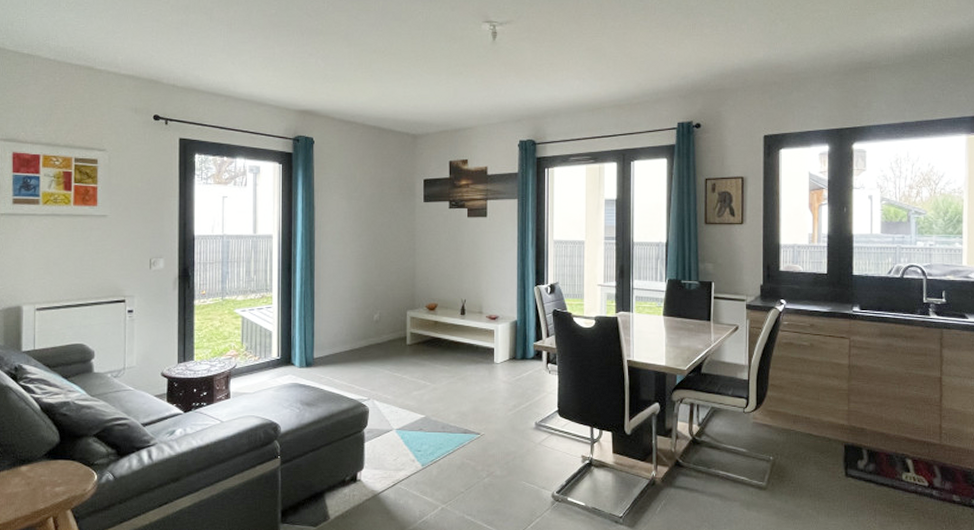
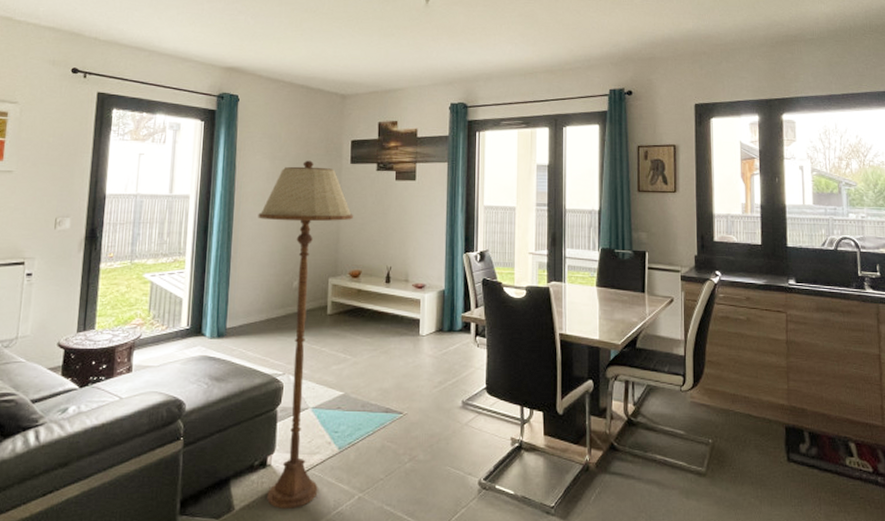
floor lamp: none [338,200,429,518] -> present [258,160,354,509]

